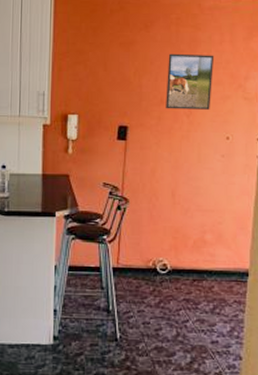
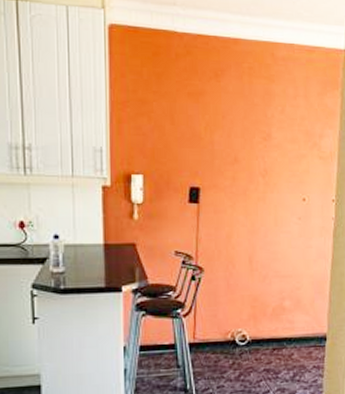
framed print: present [166,53,215,110] -> none [240,107,289,169]

